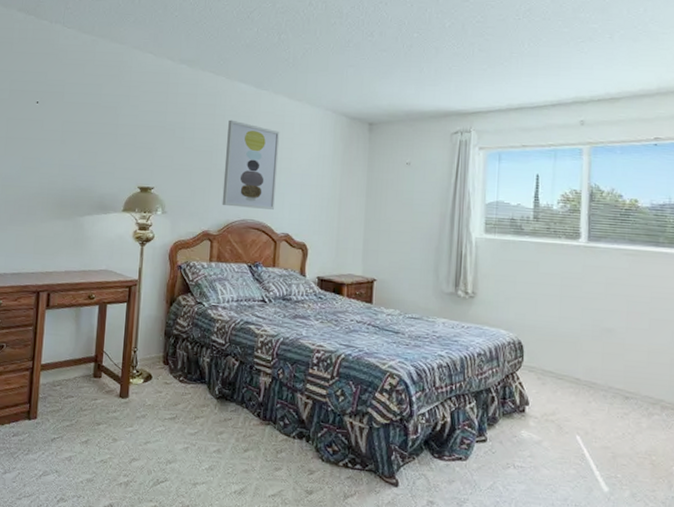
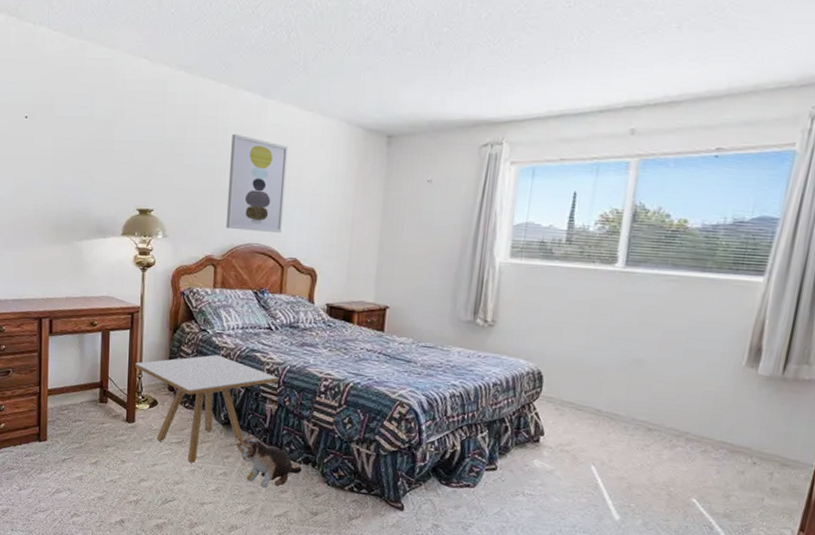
side table: none [131,327,272,440] -> present [135,355,278,463]
plush toy: none [228,411,297,465] -> present [234,437,302,487]

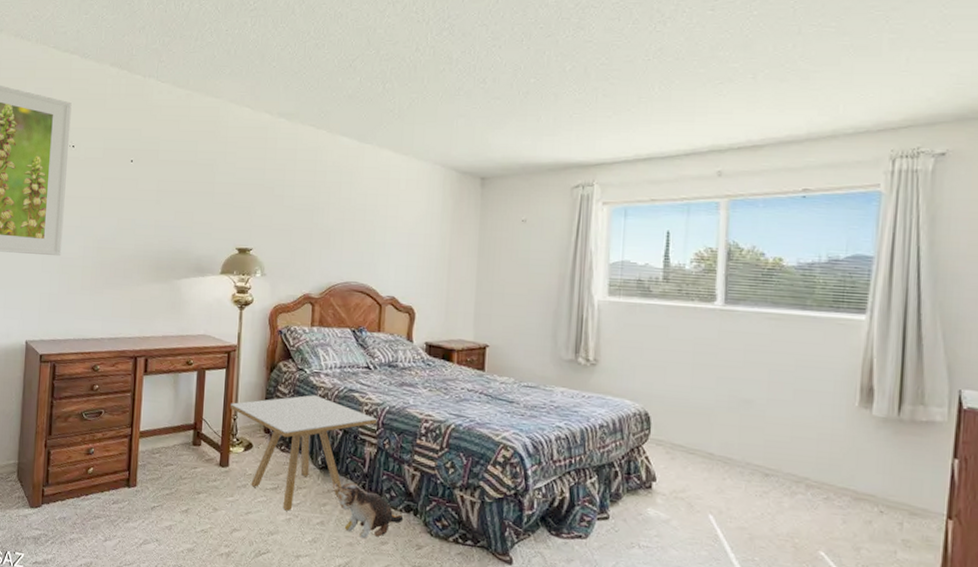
wall art: present [225,133,289,233] -> none [323,176,385,271]

